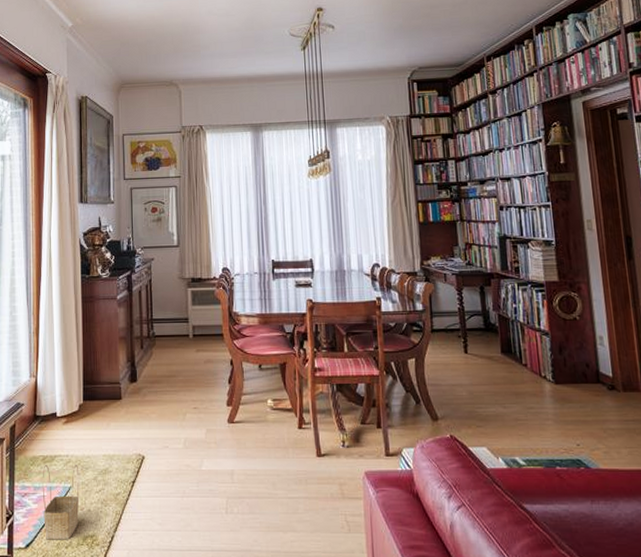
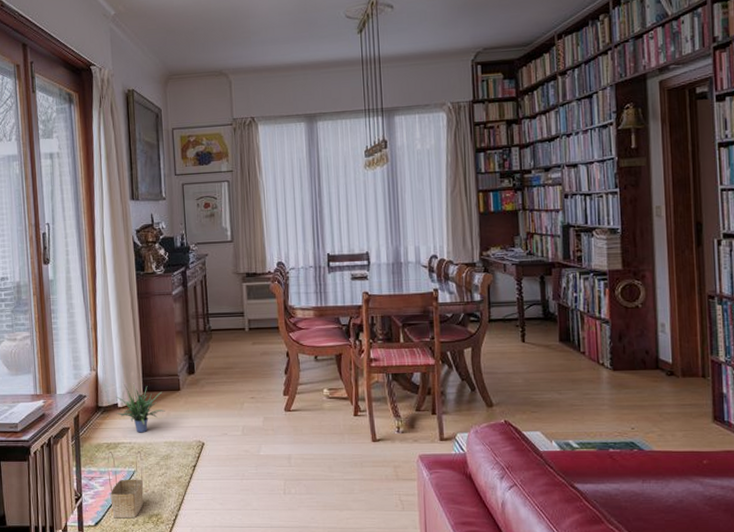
potted plant: none [54,391,105,445] -> present [115,383,165,433]

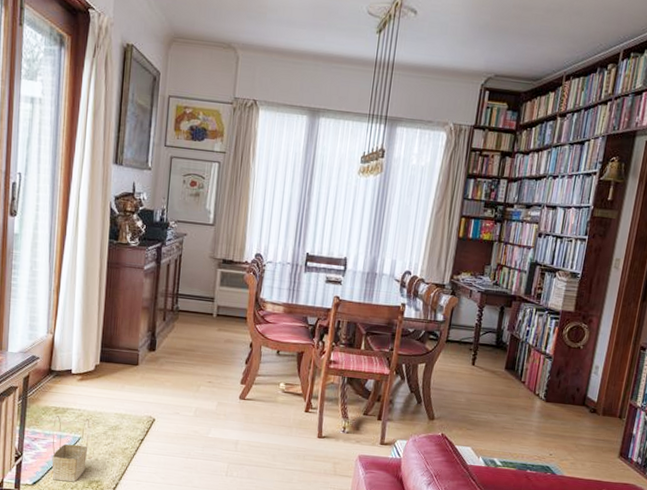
potted plant: present [115,383,165,433] -> none [69,350,120,402]

